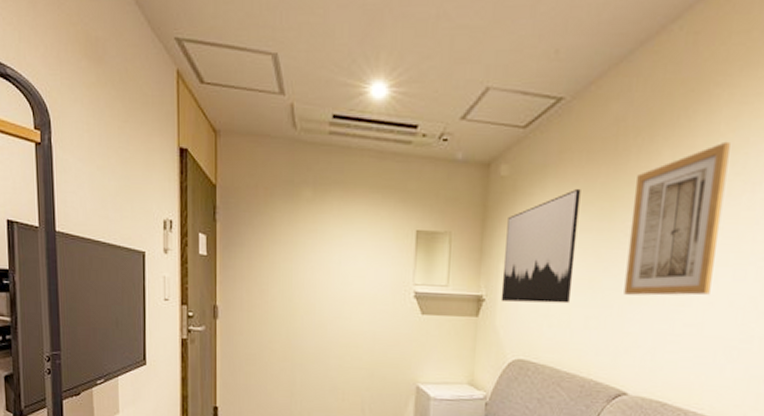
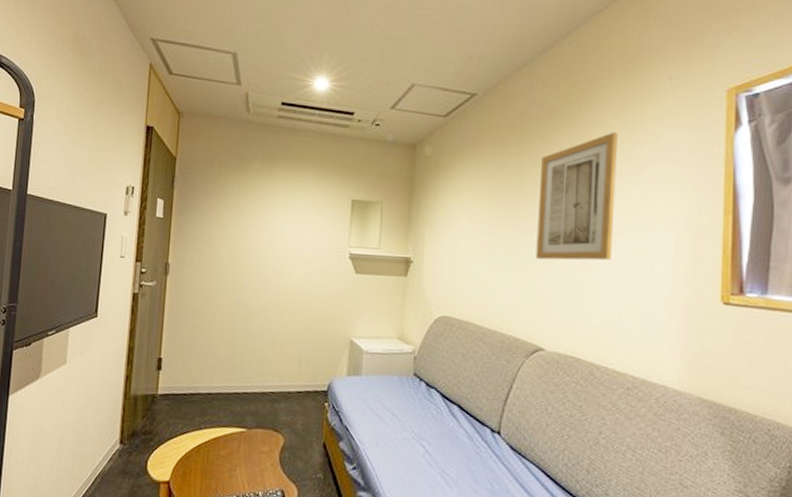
wall art: present [500,188,581,304] -> none [427,167,494,266]

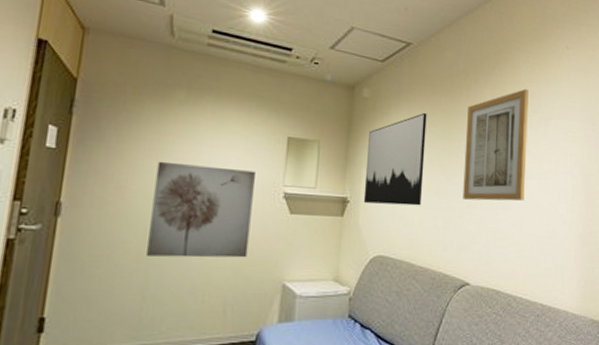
wall art: none [235,226,323,314] -> present [147,161,255,258]
wall art: none [427,167,494,266] -> present [363,112,427,206]

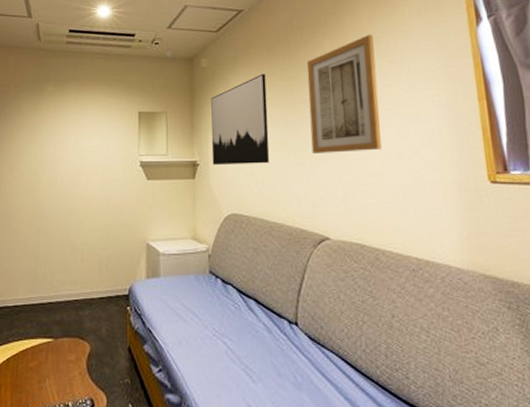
wall art: present [147,161,255,258] -> none [36,143,114,223]

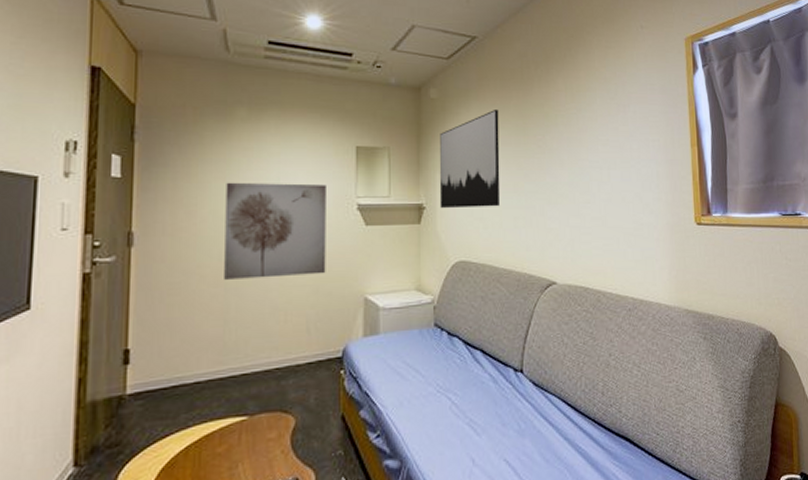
wall art: none [36,143,114,223] -> present [224,182,326,280]
wall art: present [307,34,382,153] -> none [540,74,607,196]

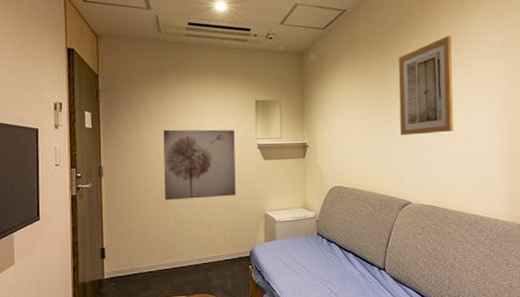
wall art: present [439,108,501,209] -> none [319,67,367,147]
wall art: none [540,74,607,196] -> present [398,35,453,135]

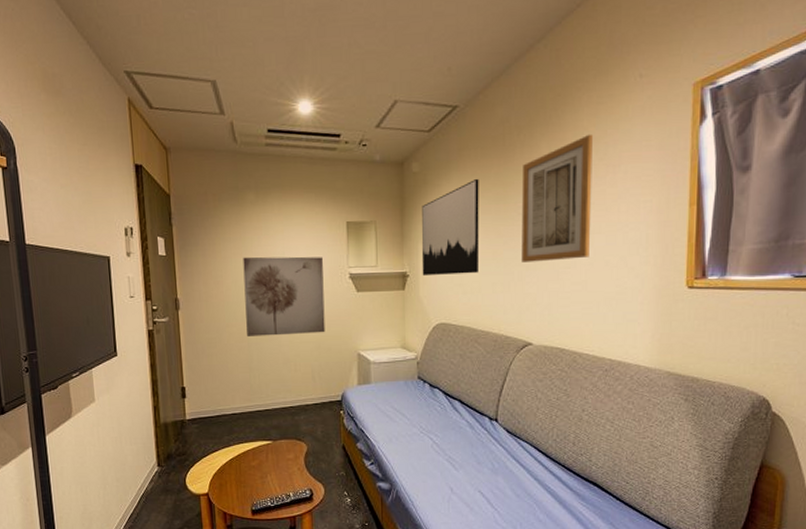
wall art: none [319,67,367,147] -> present [421,178,480,277]

